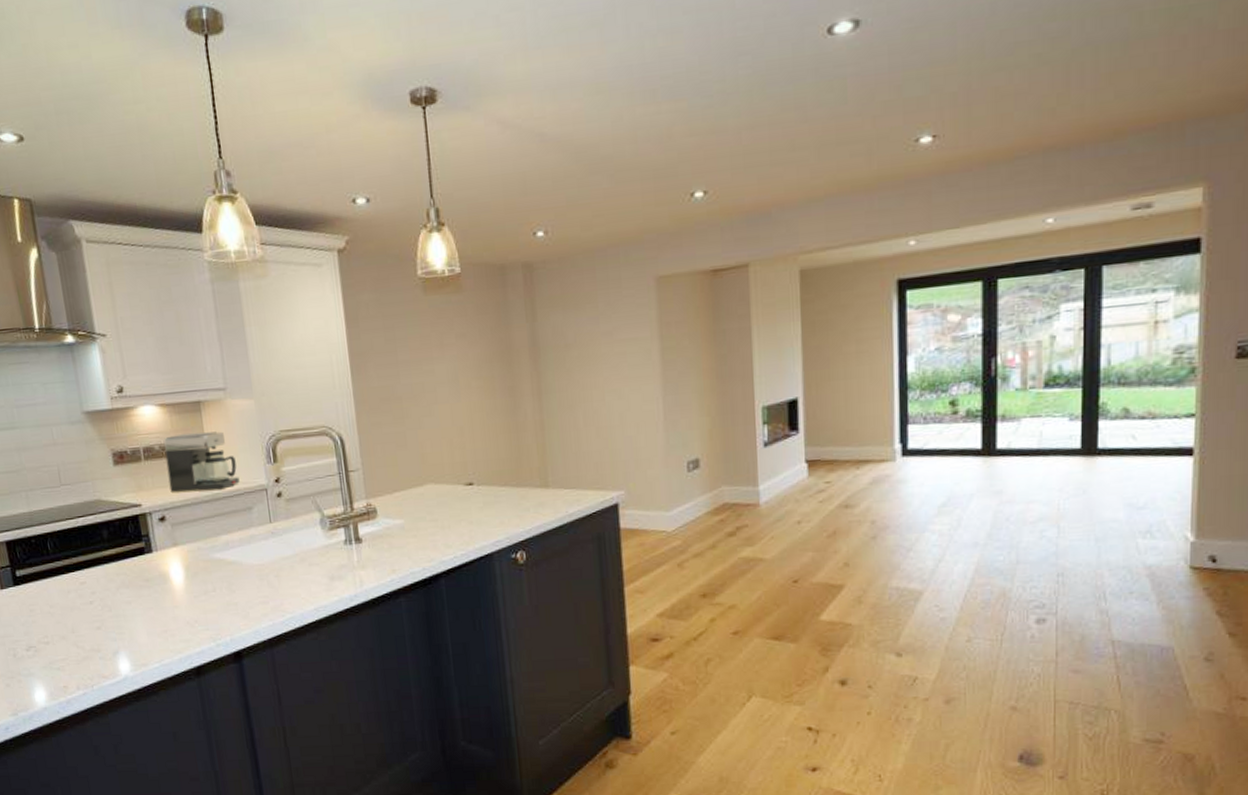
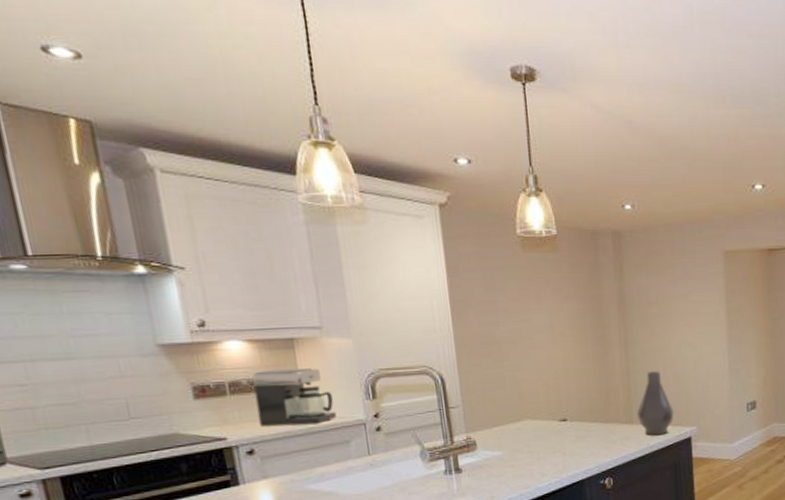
vase: none [552,424,597,502] -> present [636,370,674,436]

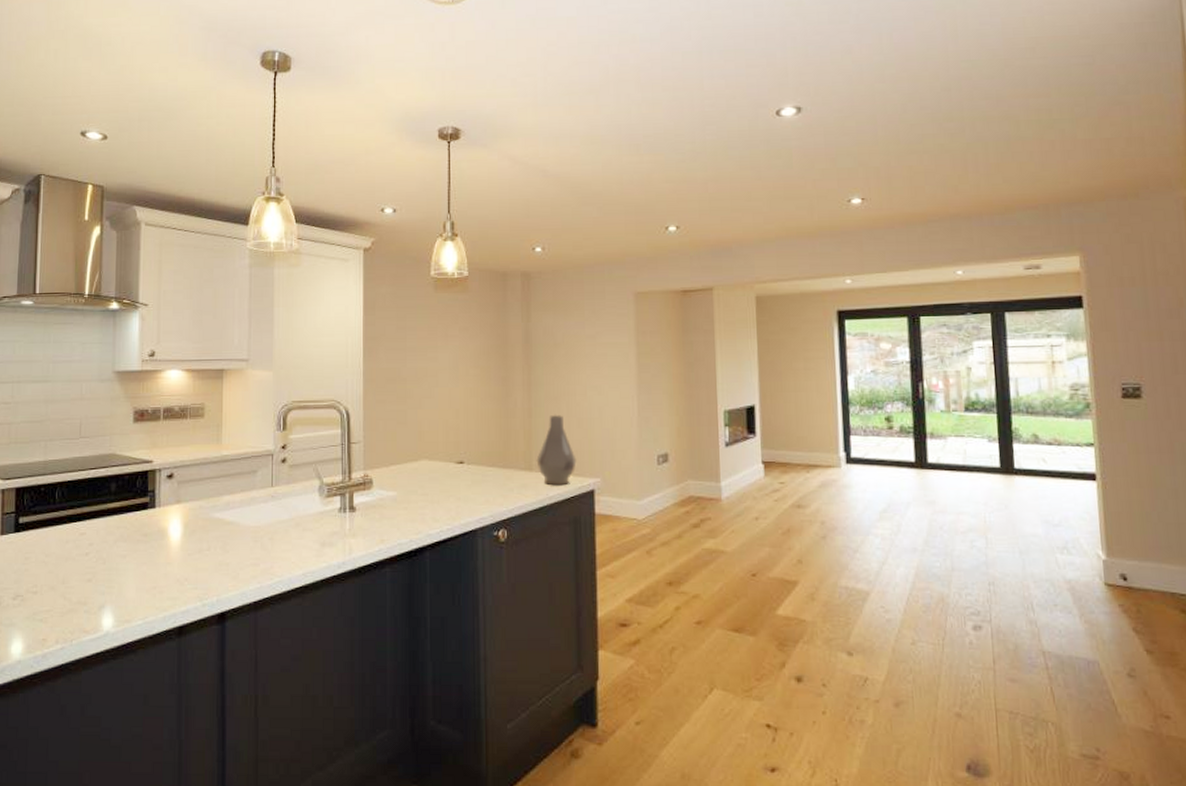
coffee maker: present [251,368,337,427] -> none [182,397,249,453]

